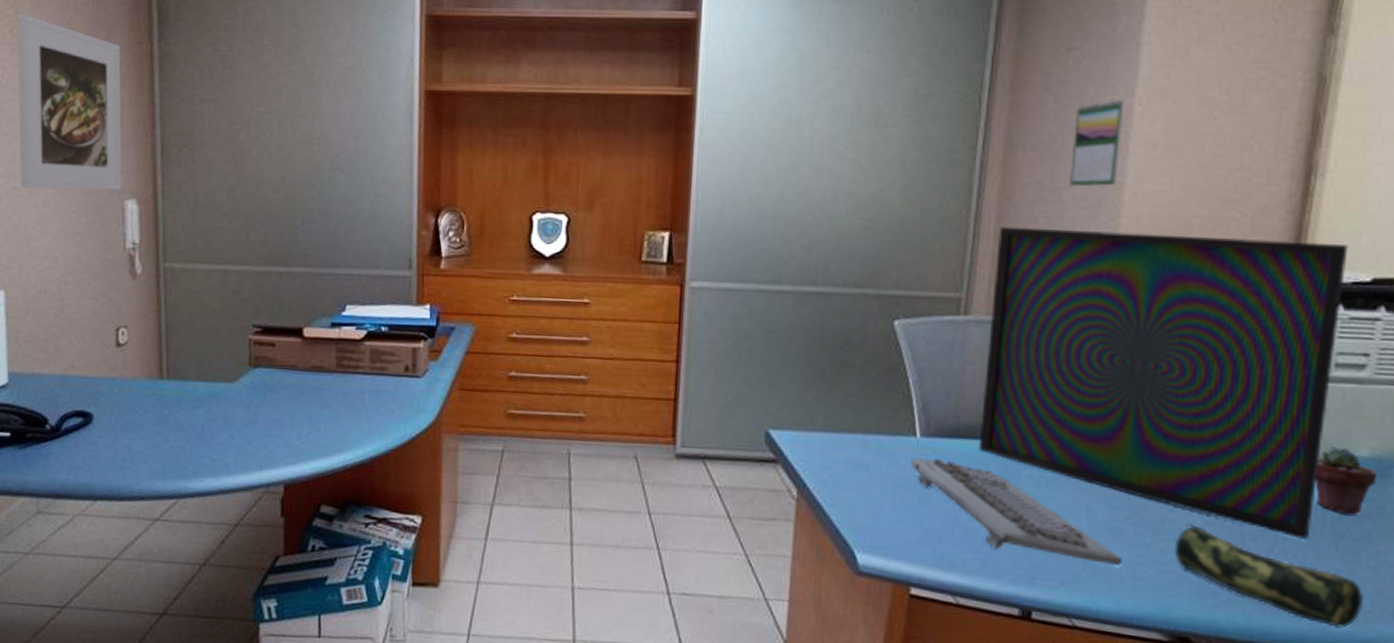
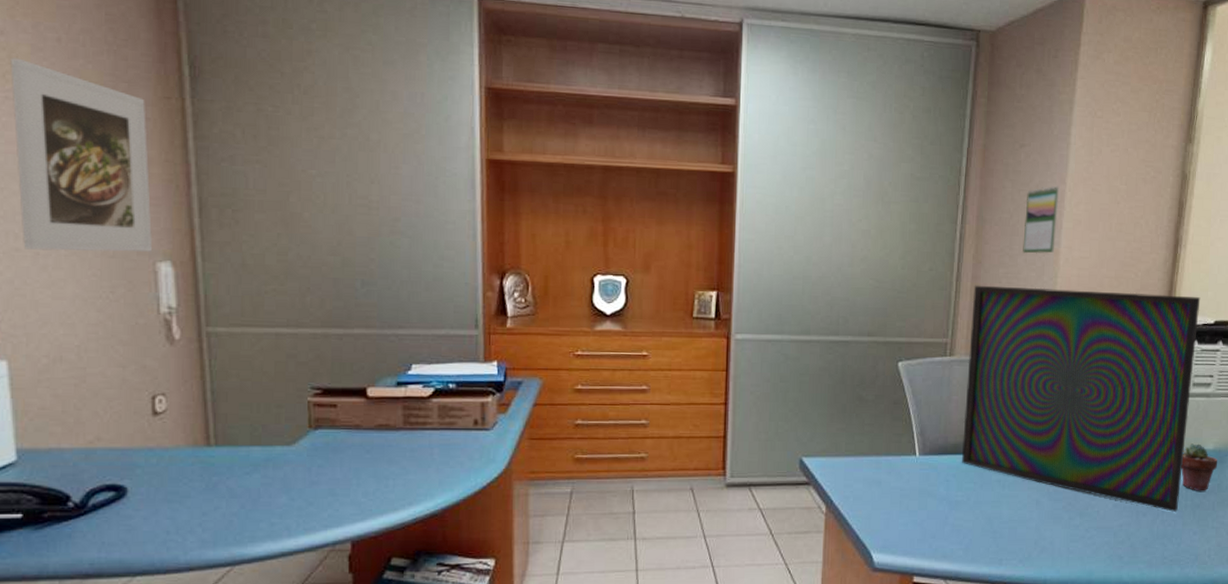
keyboard: present [910,457,1121,565] -> none [912,472,1060,543]
pencil case: present [1174,523,1364,628] -> none [1094,507,1211,573]

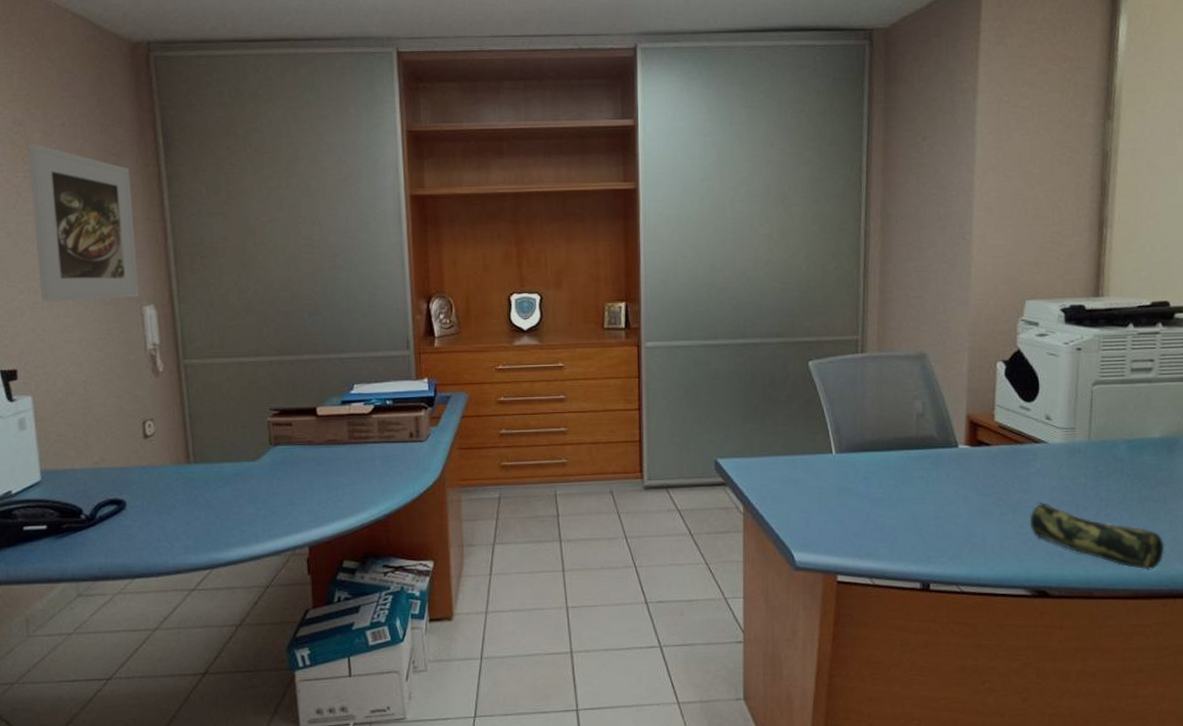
monitor: present [962,285,1201,512] -> none [880,277,1133,505]
calendar: present [1023,185,1060,254] -> none [931,175,968,246]
pencil case: none [1094,507,1211,573] -> present [1029,501,1165,570]
potted succulent: present [1181,443,1218,491] -> none [1124,432,1167,483]

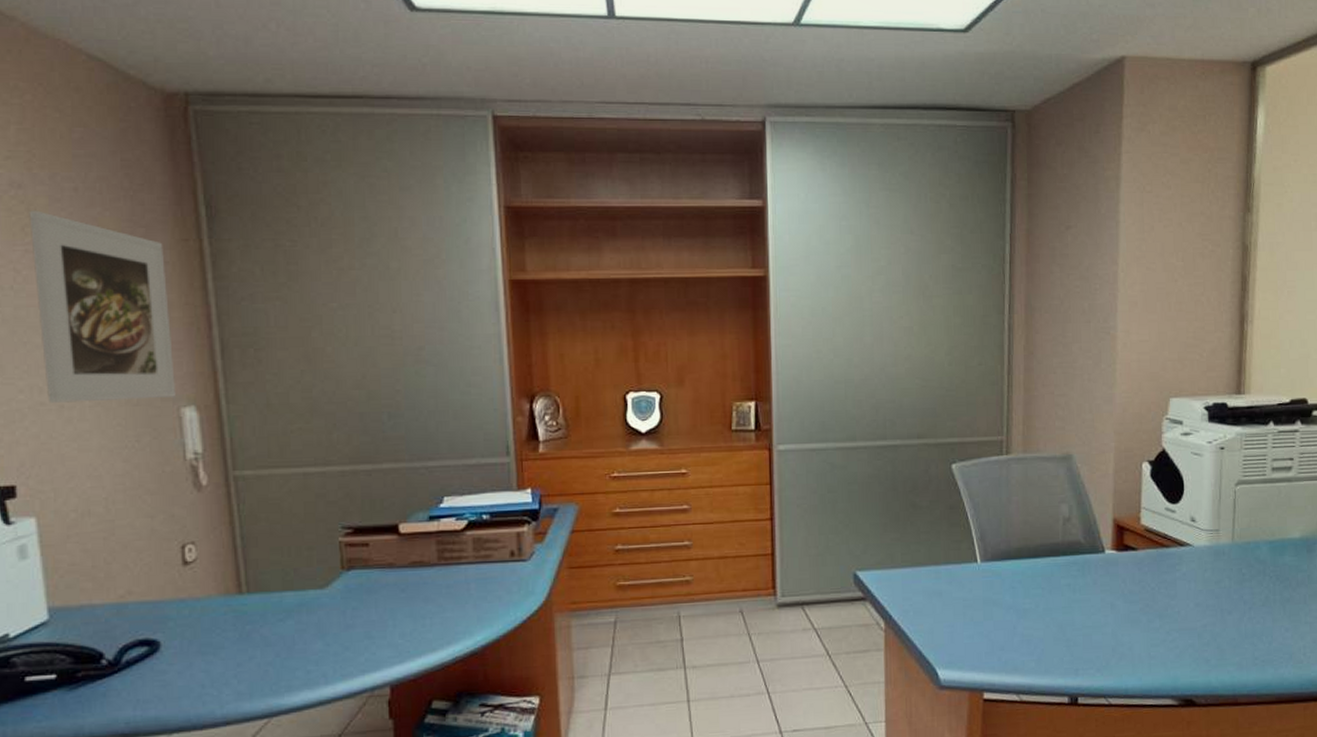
pencil case: present [1029,501,1165,570] -> none [1176,607,1306,674]

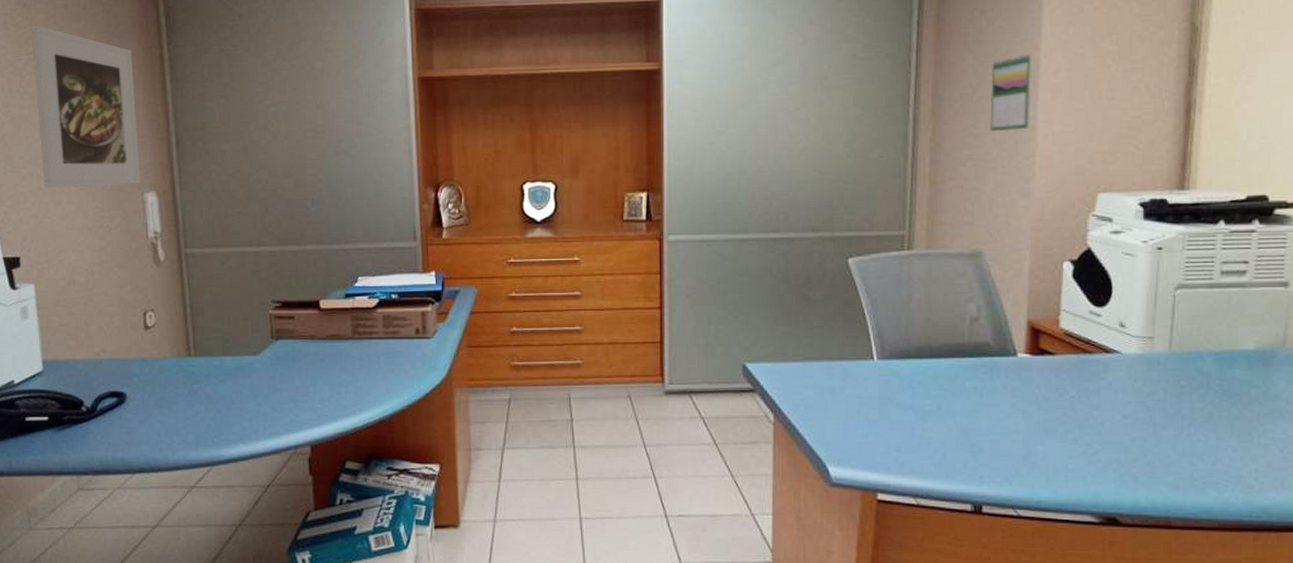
calendar: none [1076,267,1112,341] -> present [990,53,1032,132]

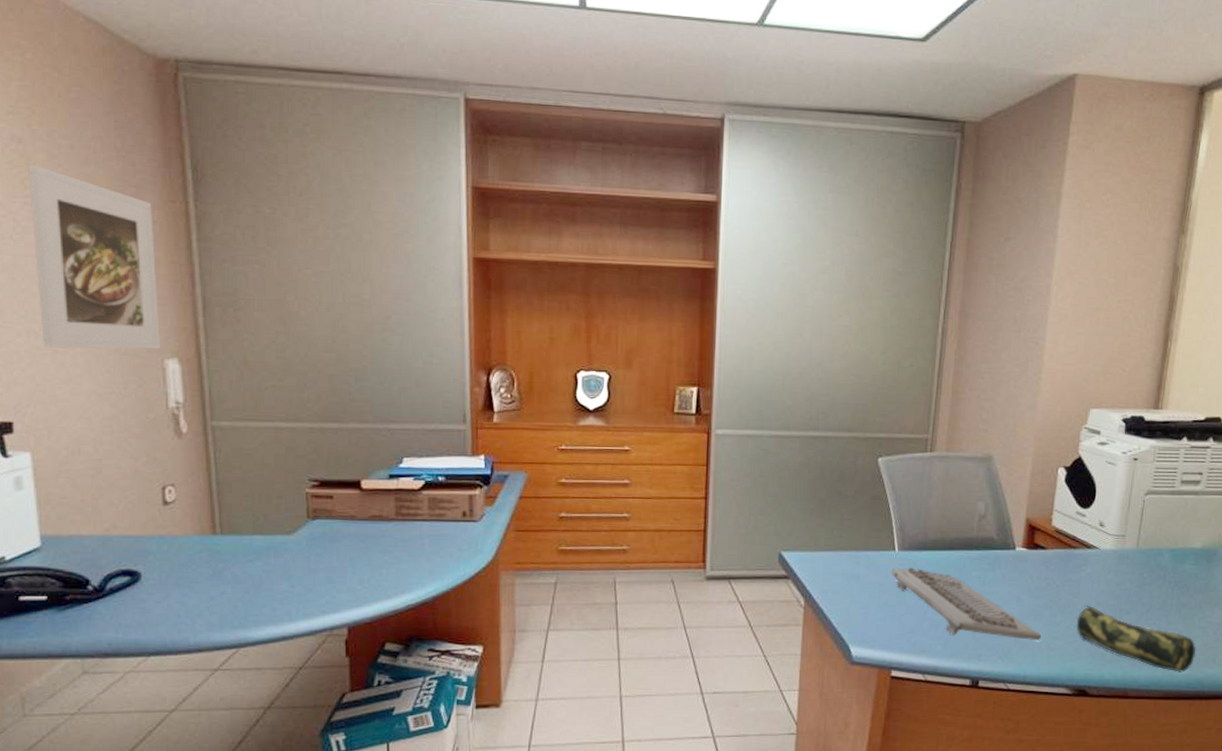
keyboard: none [870,378,1055,459] -> present [891,567,1041,640]
calendar: present [990,53,1032,132] -> none [1006,279,1045,349]
pencil case: none [1098,418,1258,499] -> present [1076,605,1196,672]

